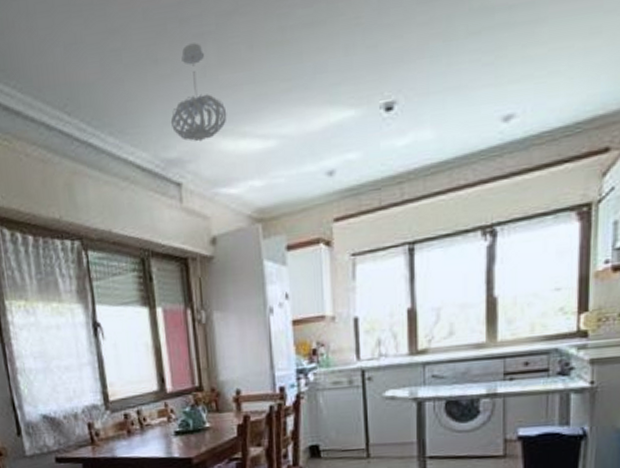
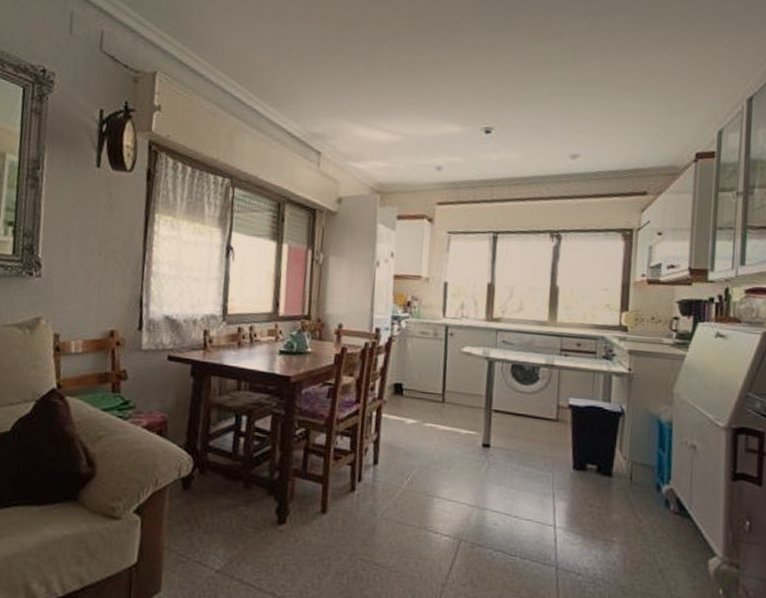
pendant light: present [170,43,227,142] -> none [320,56,365,125]

